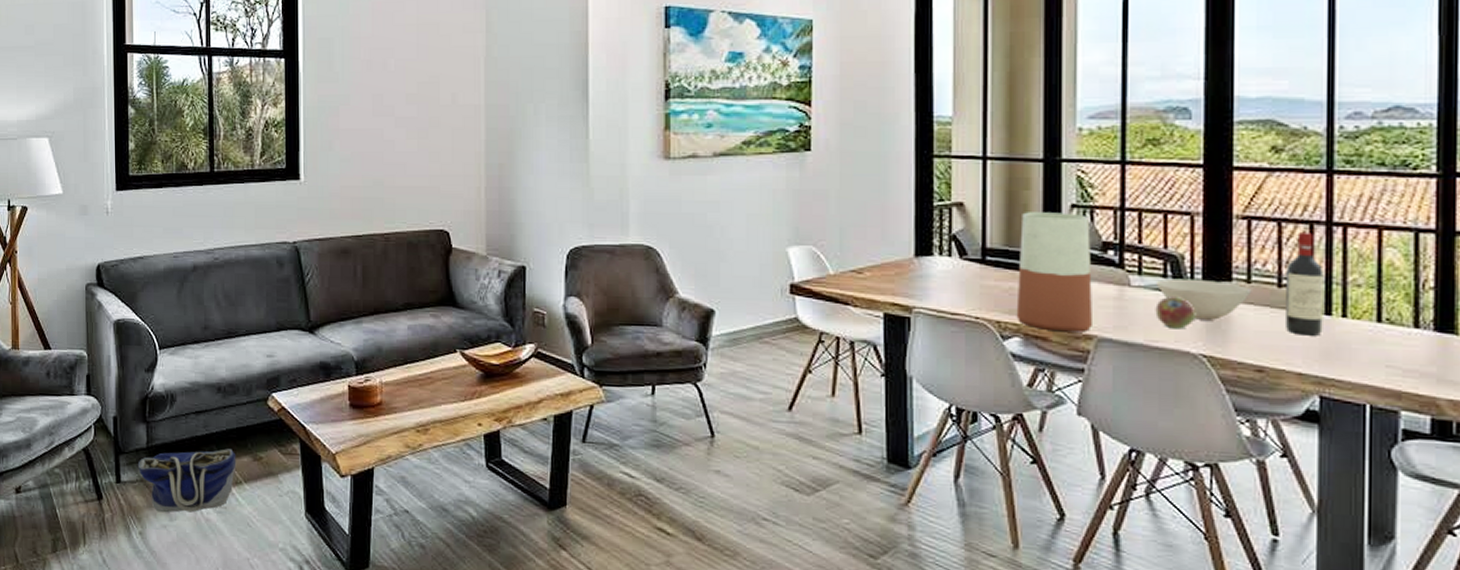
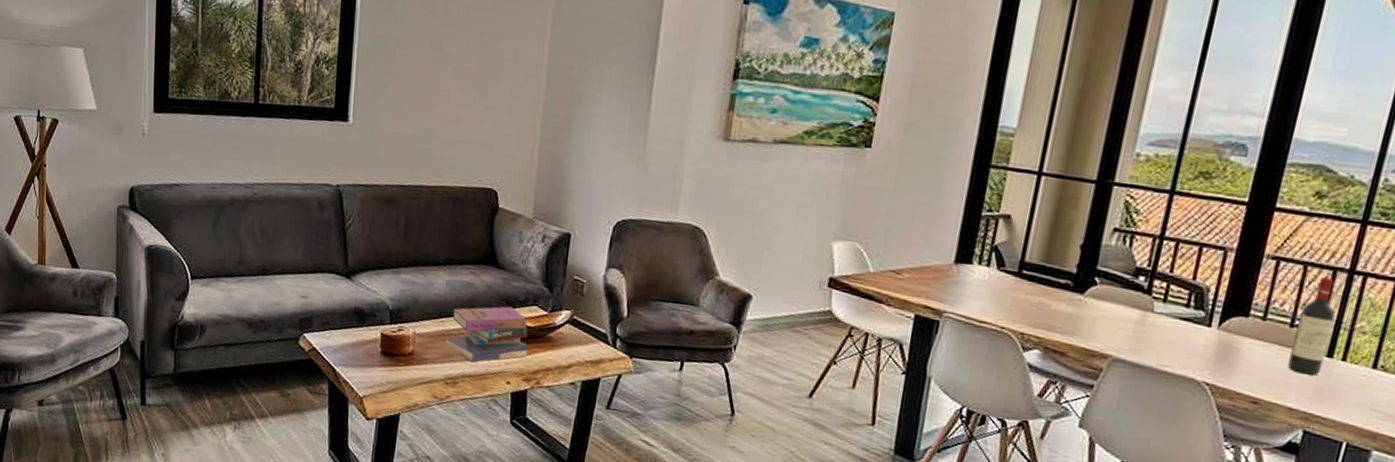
tote bag: present [138,449,236,513] -> none [164,380,264,440]
books: none [413,346,496,407] -> present [446,306,529,363]
vase: present [1016,212,1092,333] -> none [1040,231,1128,351]
bowl: present [1155,278,1252,320] -> none [1177,308,1266,352]
fruit: present [1155,297,1196,329] -> none [1170,325,1209,357]

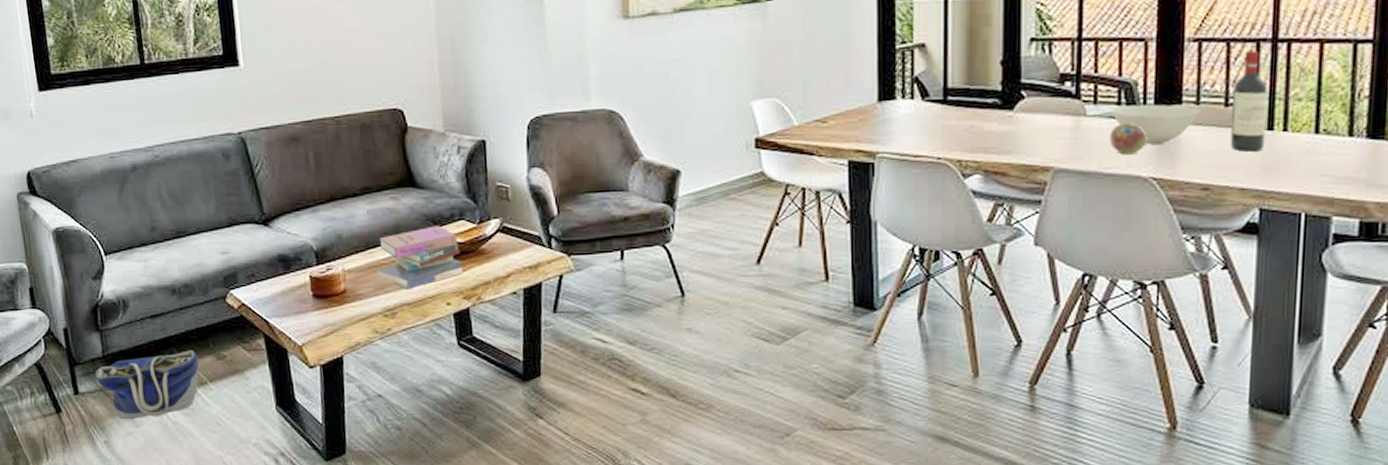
tote bag: none [164,380,264,440] -> present [95,350,200,419]
fruit: none [1170,325,1209,357] -> present [1109,123,1148,155]
bowl: none [1177,308,1266,352] -> present [1110,104,1201,144]

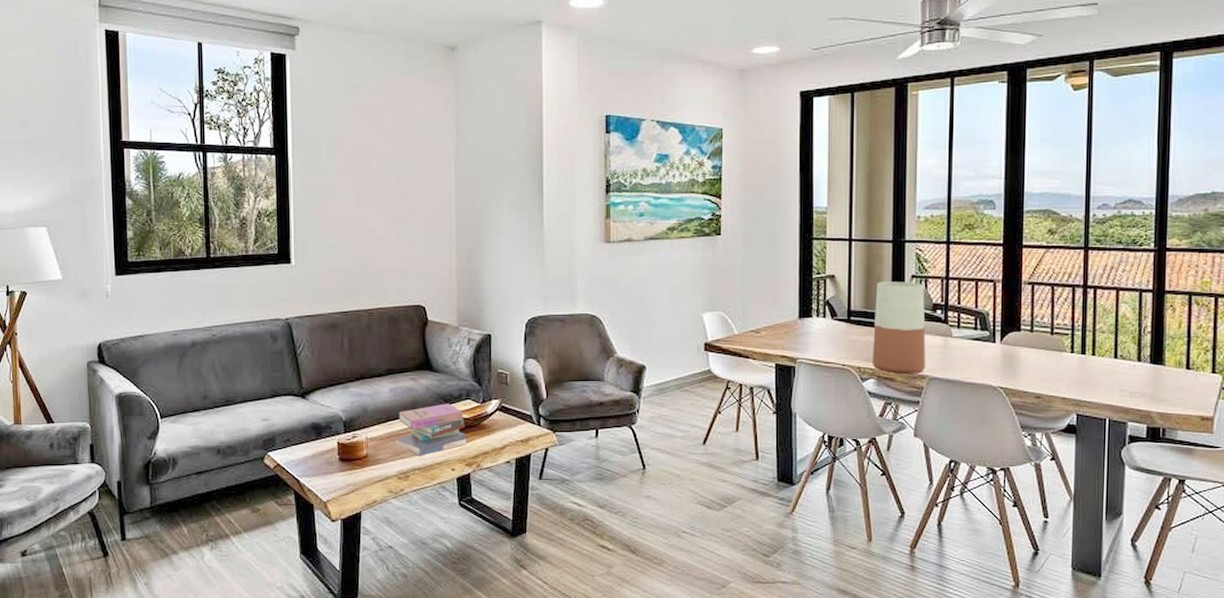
tote bag: present [95,350,200,419] -> none [143,503,236,563]
vase: none [976,47,1050,166] -> present [872,282,926,374]
fruit: present [1109,123,1148,155] -> none [969,344,996,368]
bowl: present [1110,104,1201,144] -> none [969,330,1034,361]
wine bottle: present [1229,51,1268,152] -> none [1054,294,1081,370]

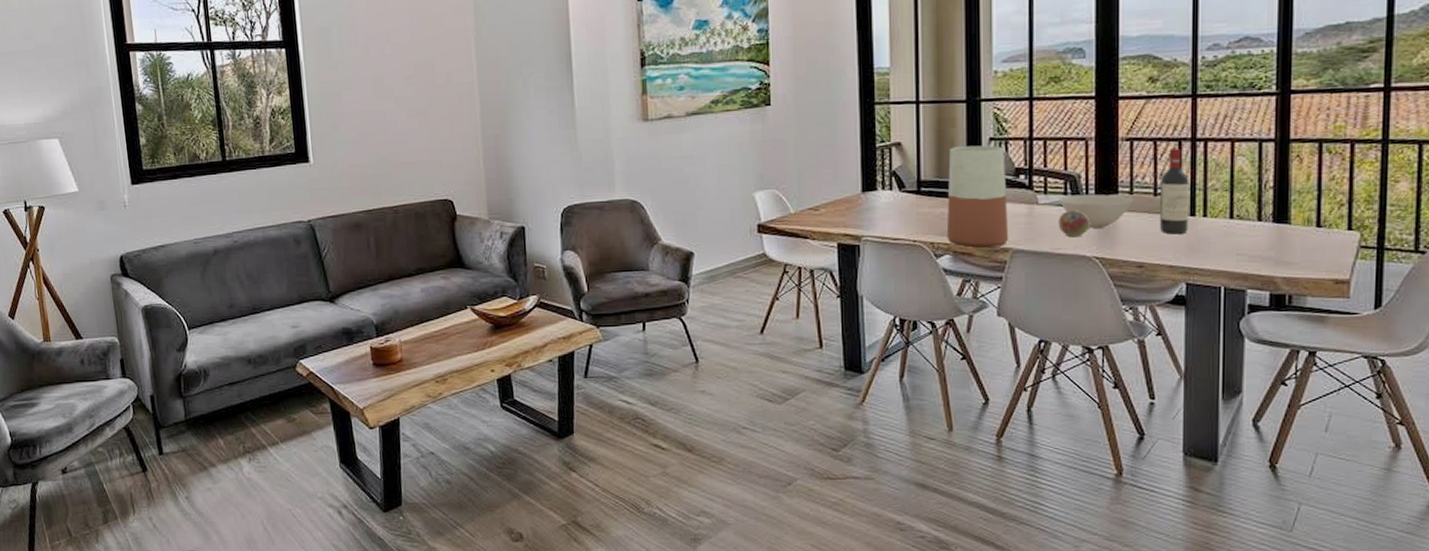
books: present [395,403,467,456] -> none [430,301,506,358]
bowl: none [969,330,1034,361] -> present [1058,194,1134,228]
fruit: none [969,344,996,368] -> present [1058,210,1090,238]
wine bottle: none [1054,294,1081,370] -> present [1159,148,1189,234]

